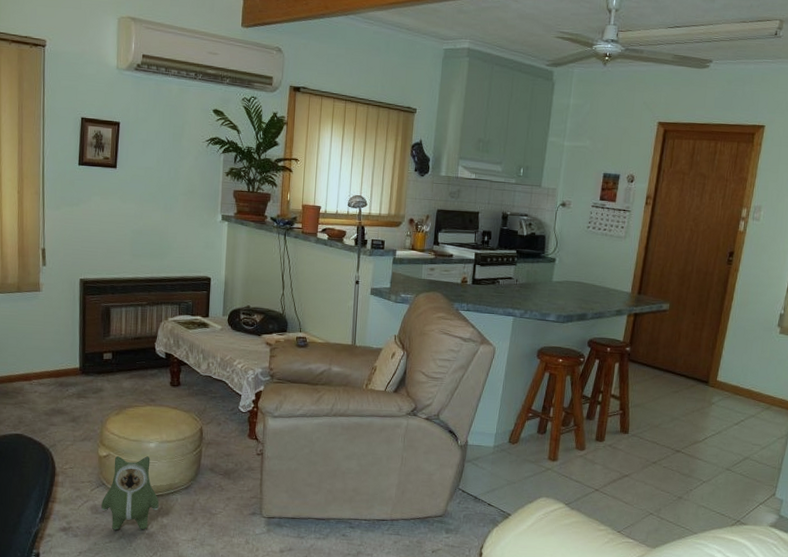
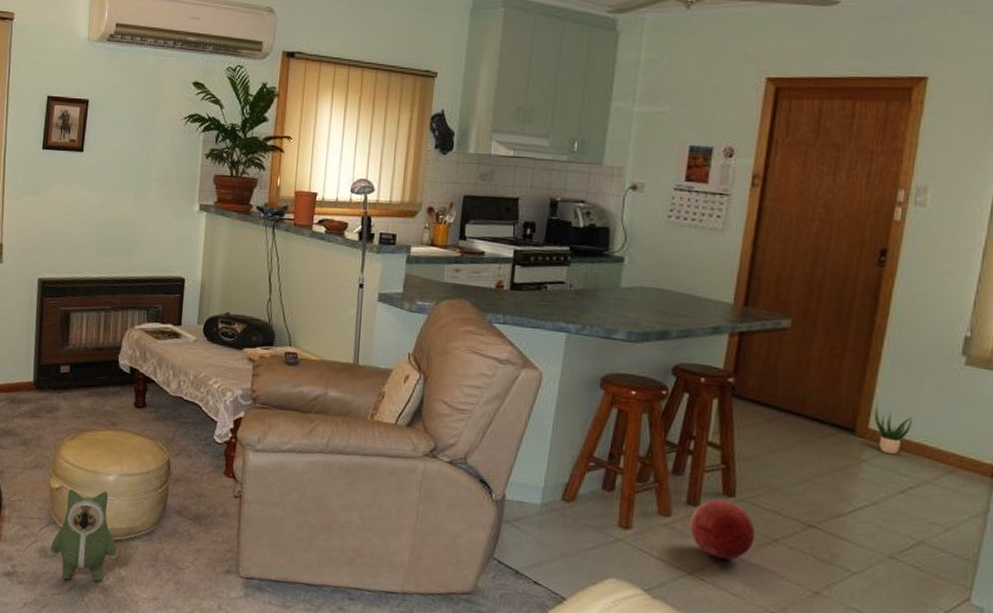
ball: none [597,436,641,478] -> present [689,499,756,560]
potted plant: none [721,363,745,398] -> present [874,404,912,455]

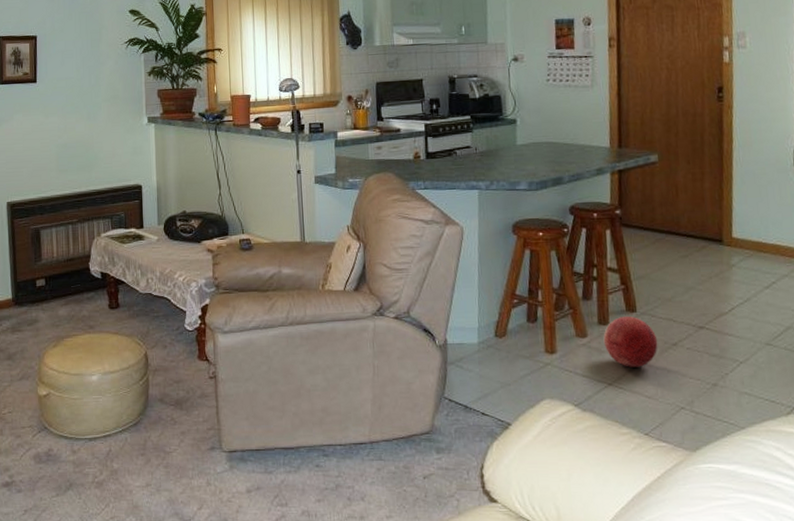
plush toy: present [51,489,117,582] -> none [45,391,107,481]
potted plant: present [874,404,912,455] -> none [734,216,766,257]

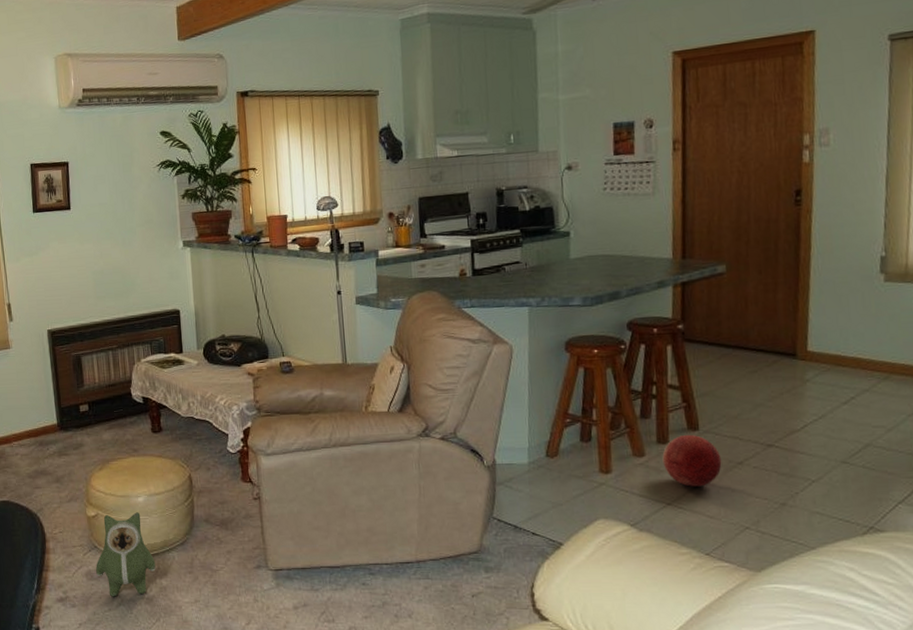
plush toy: none [45,391,107,481] -> present [96,512,156,597]

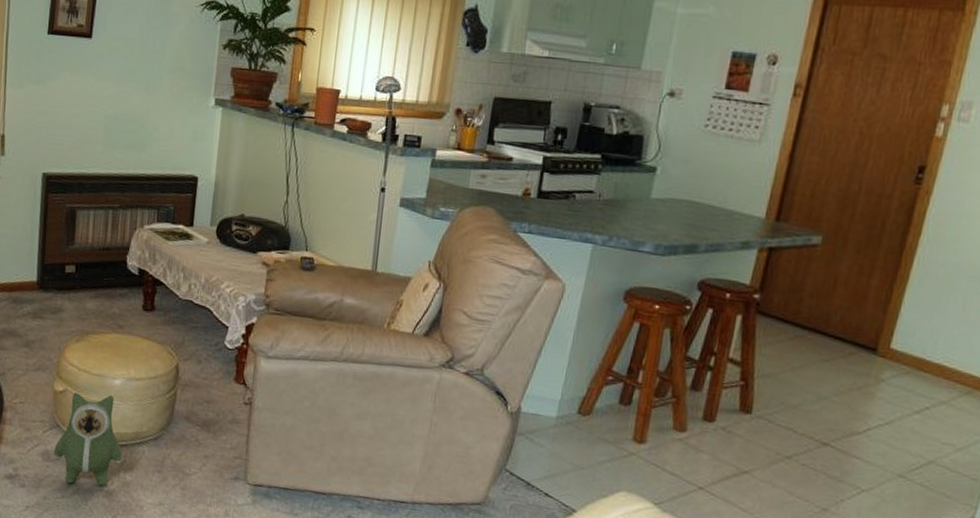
ball: present [662,434,722,487] -> none [704,416,769,476]

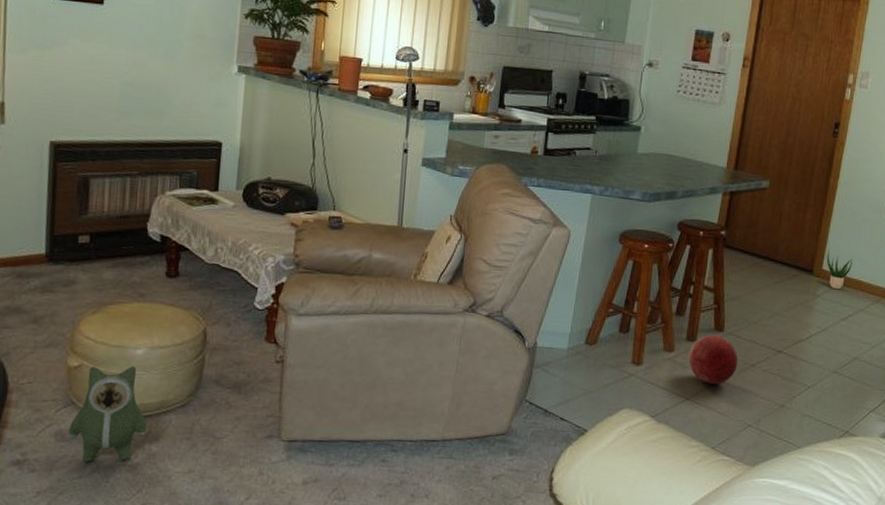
ball: none [704,416,769,476] -> present [688,334,738,385]
potted plant: none [896,324,935,375] -> present [826,250,853,290]

